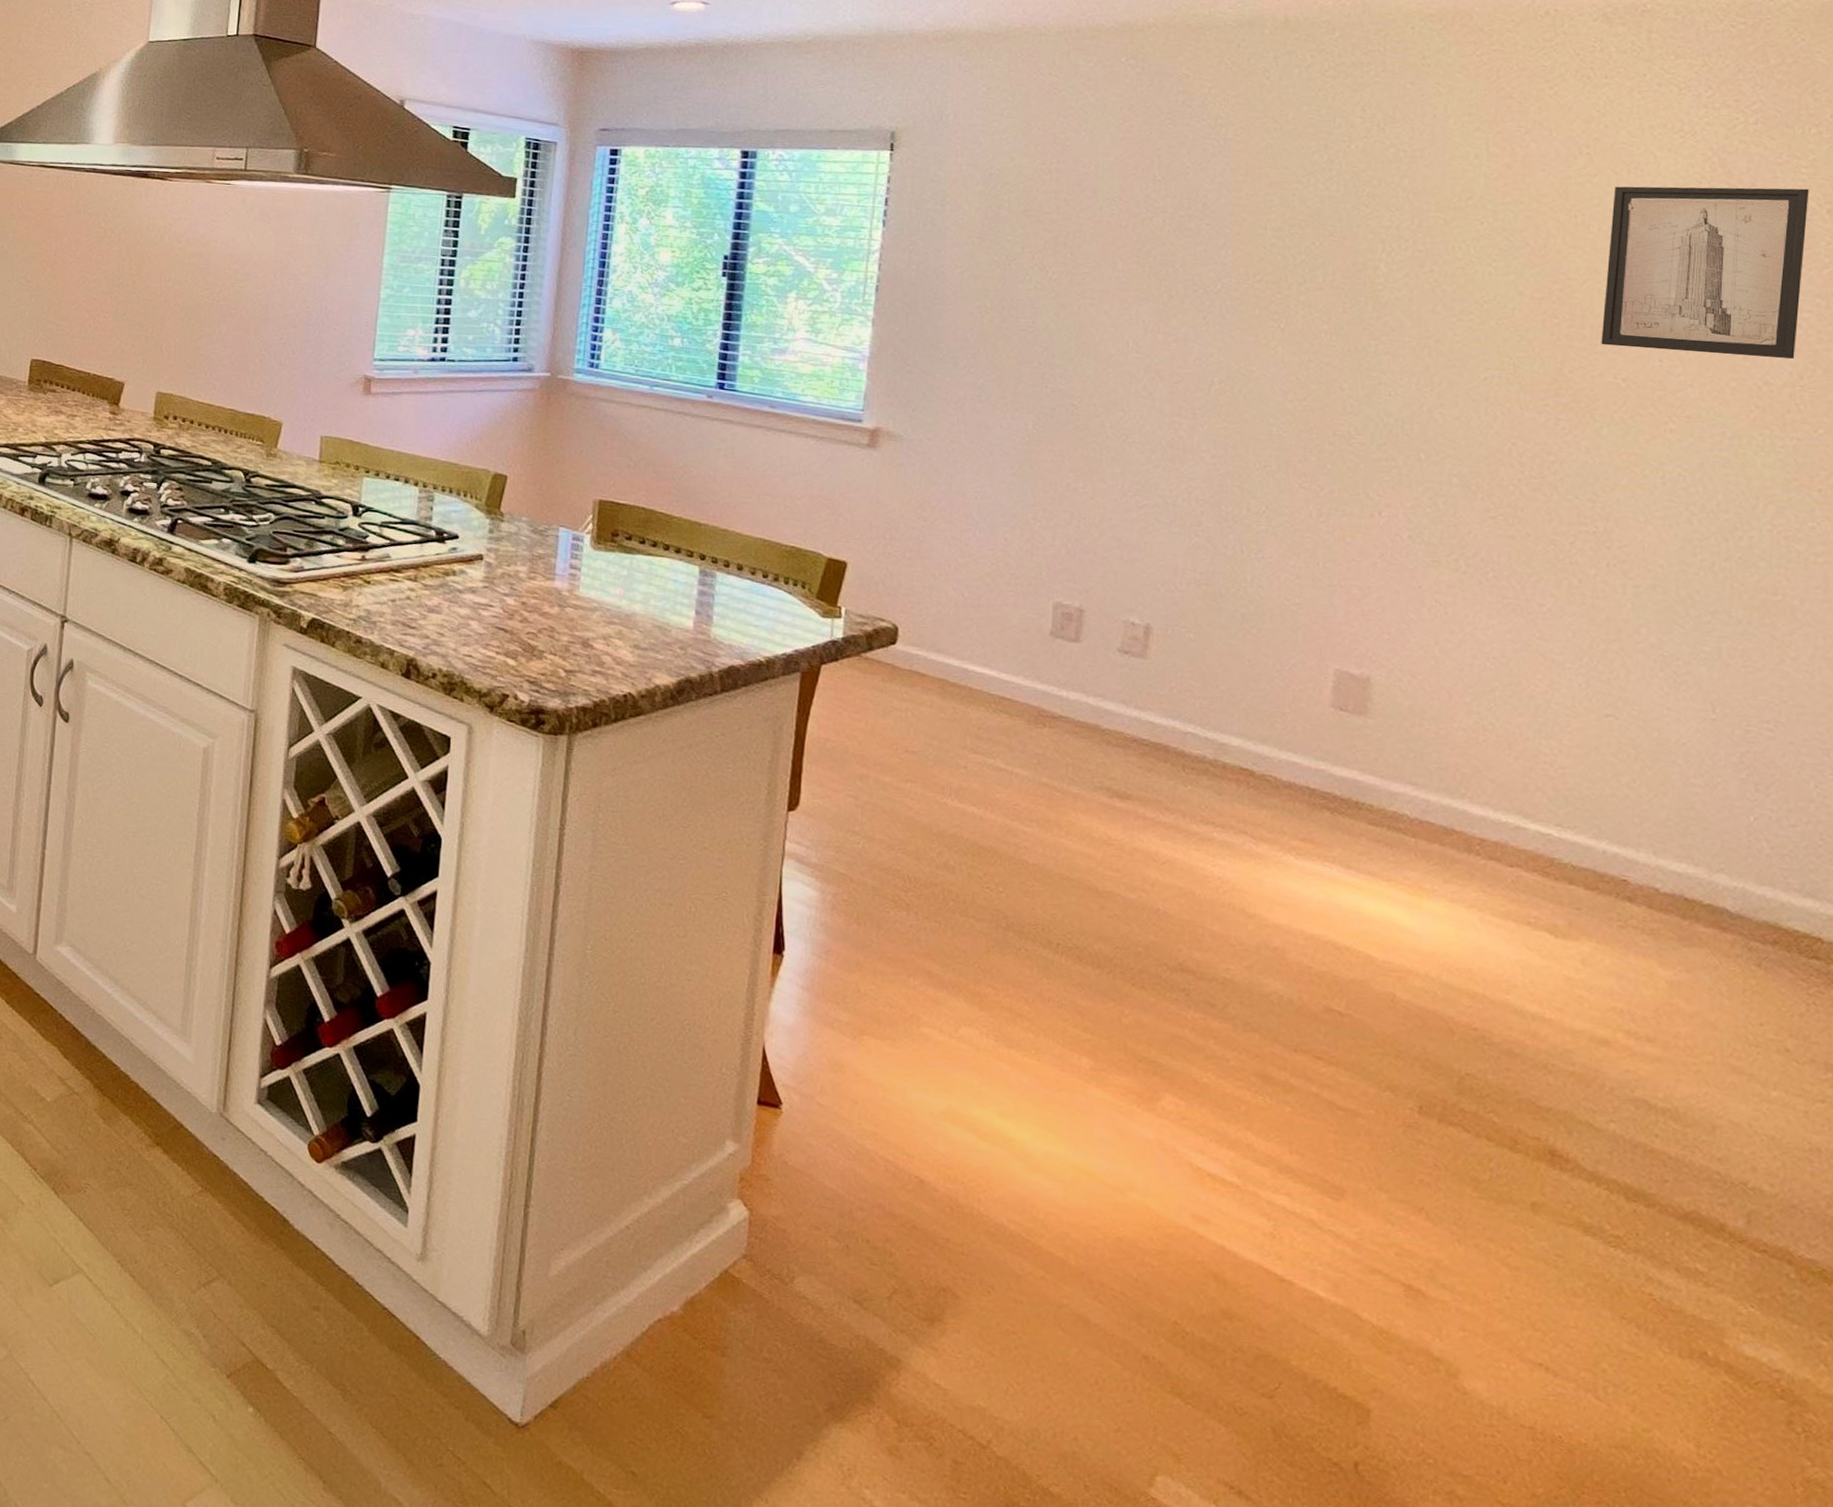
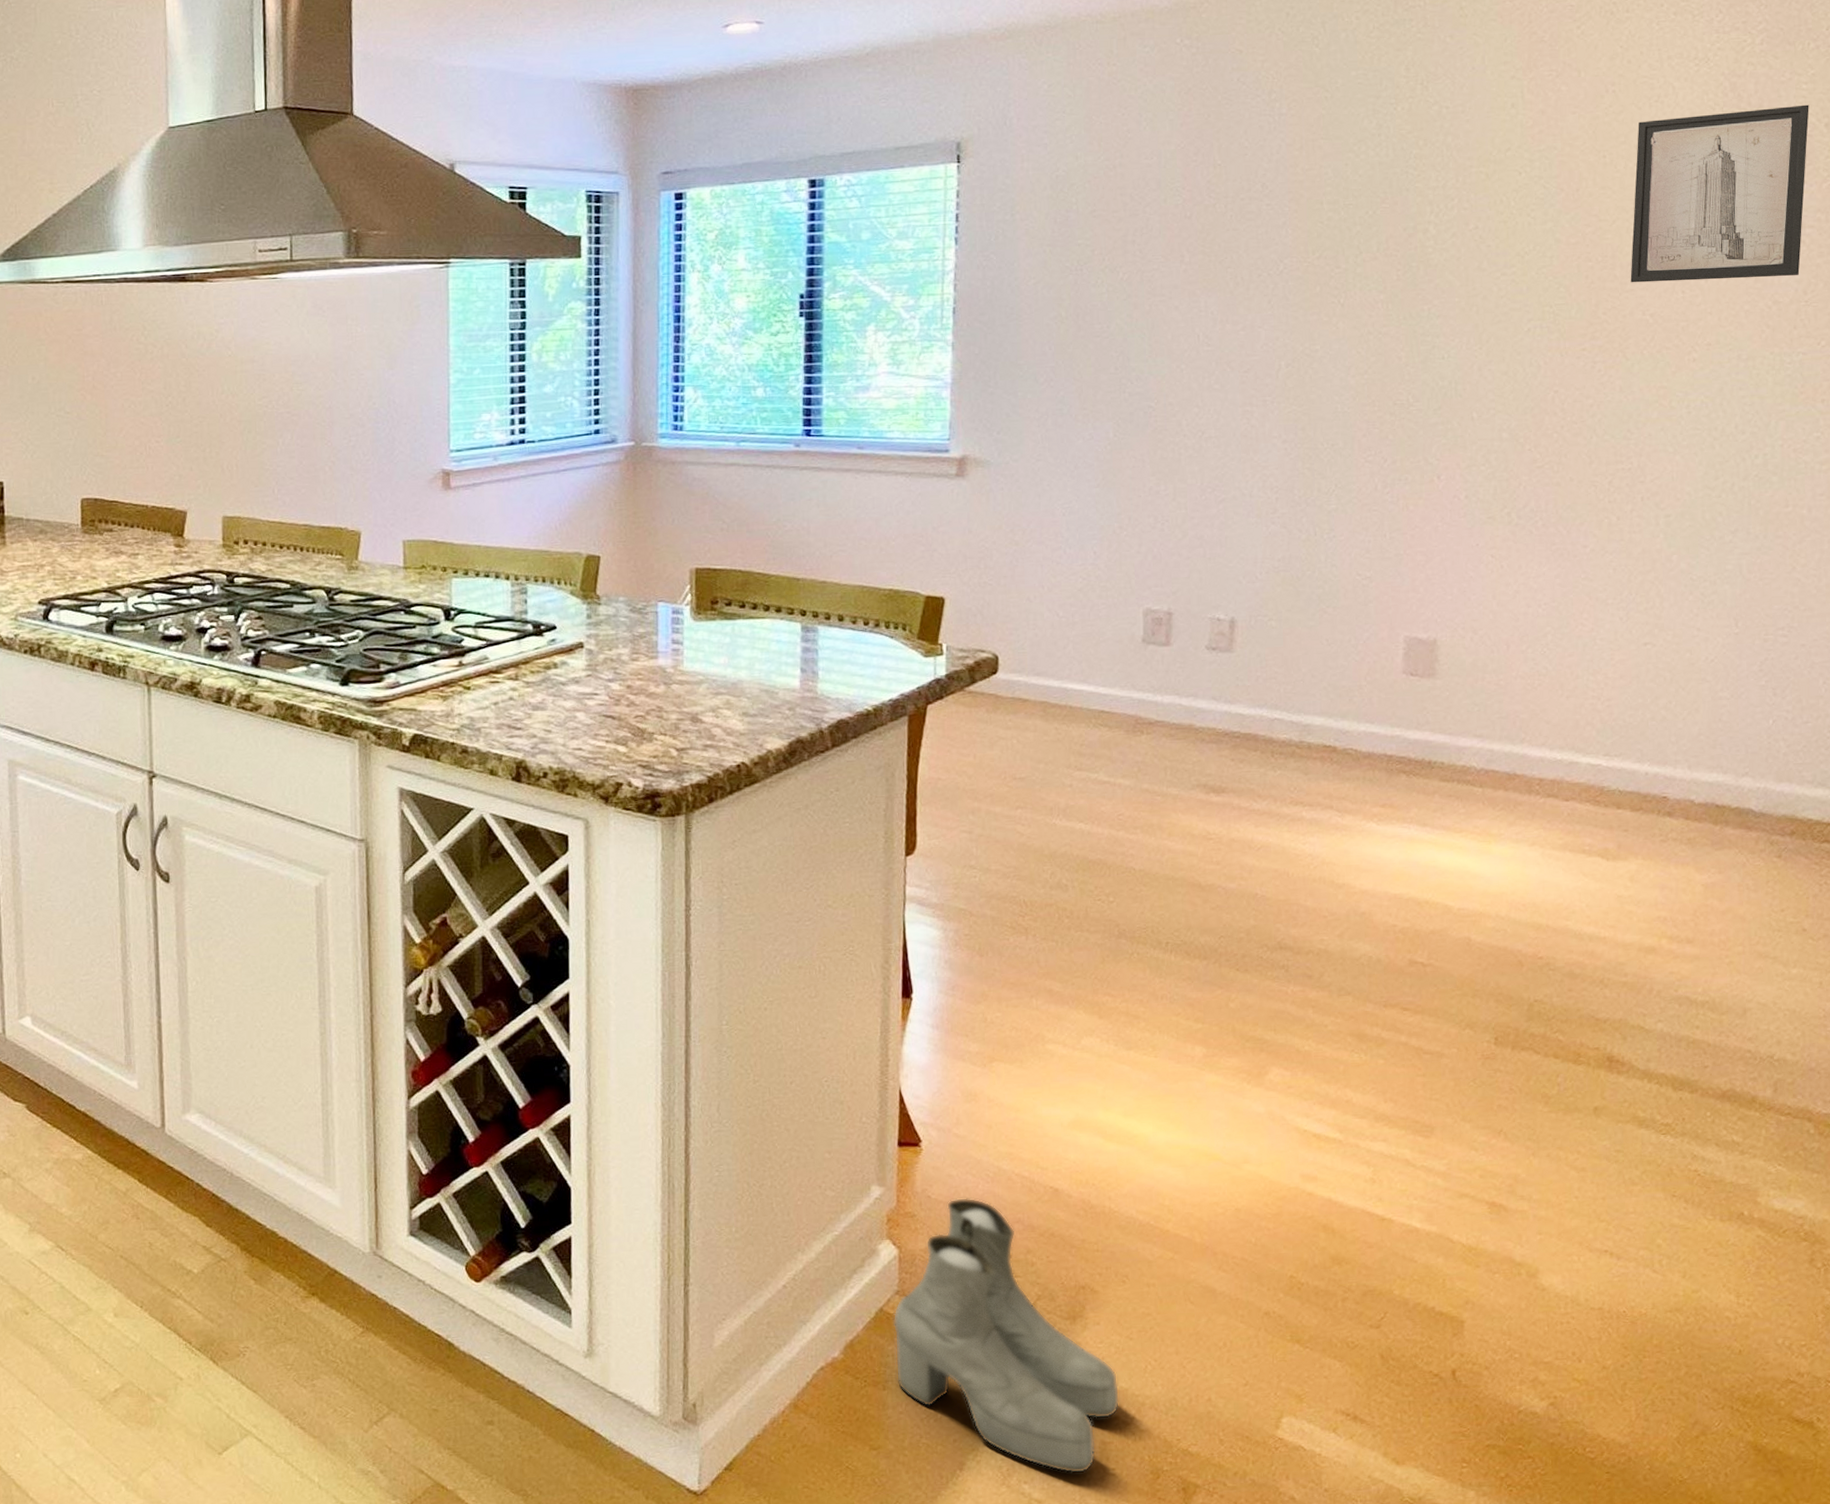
boots: none [737,1169,977,1491] -> present [892,1198,1120,1474]

